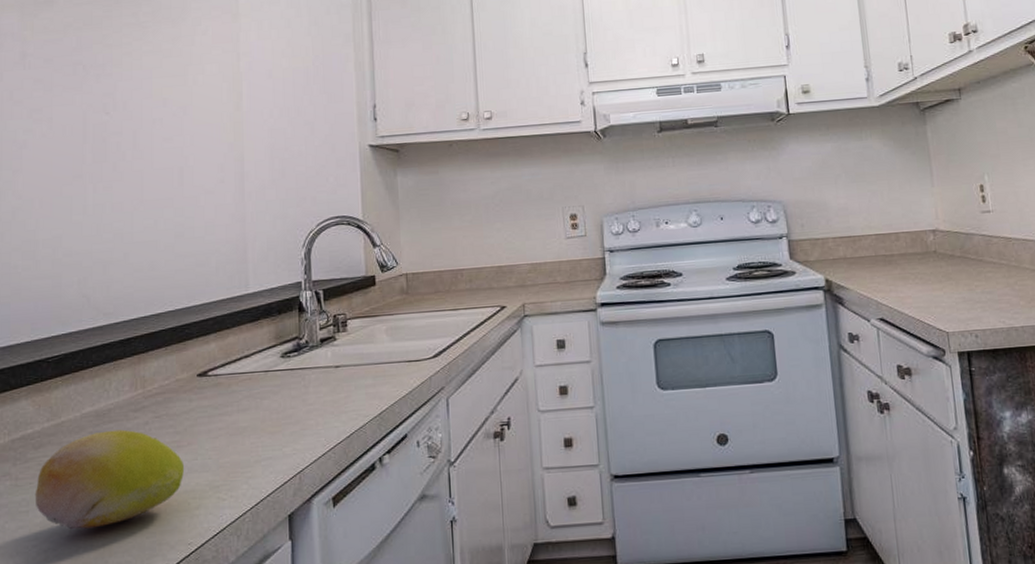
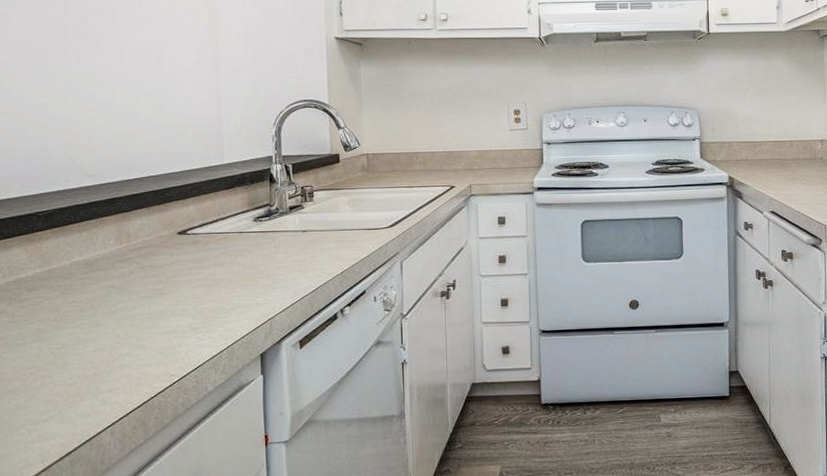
fruit: present [35,429,185,529] -> none [30,277,167,360]

